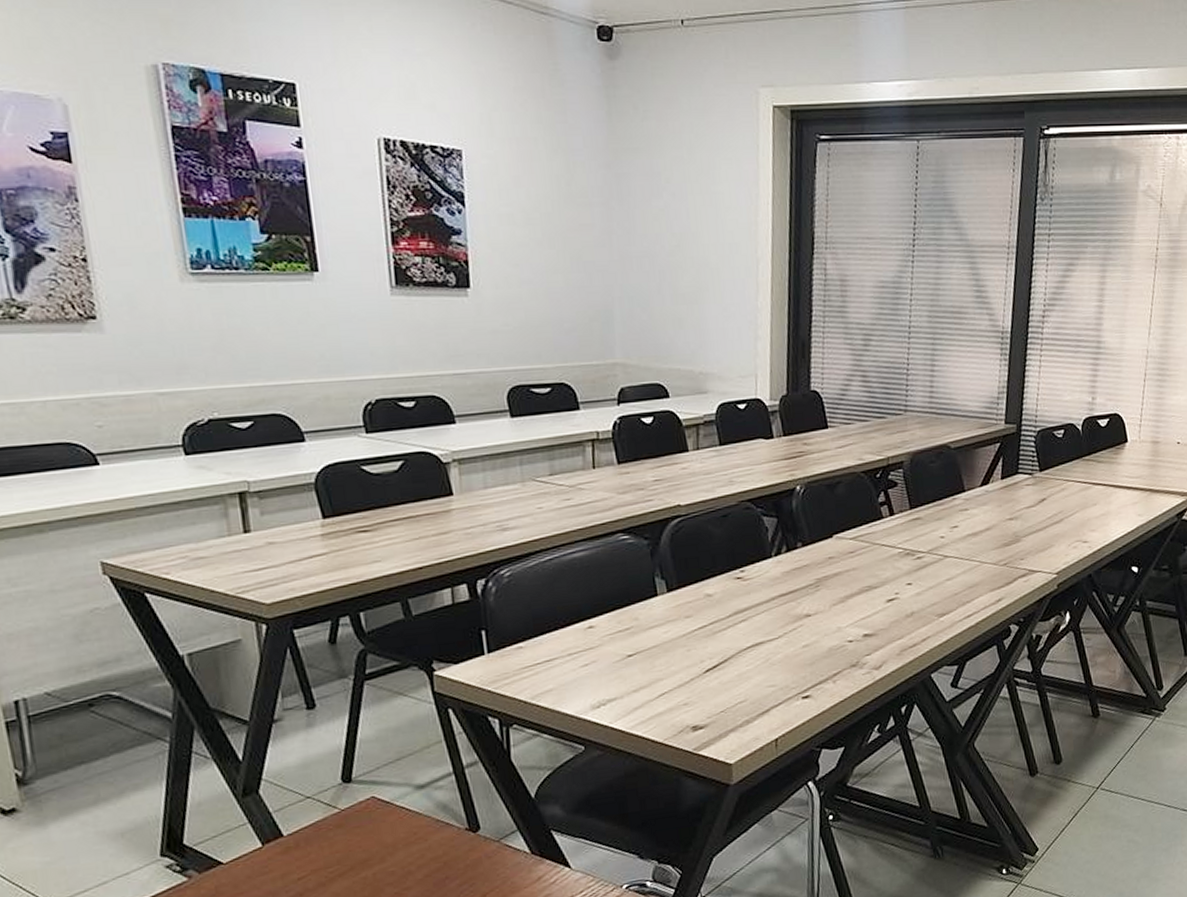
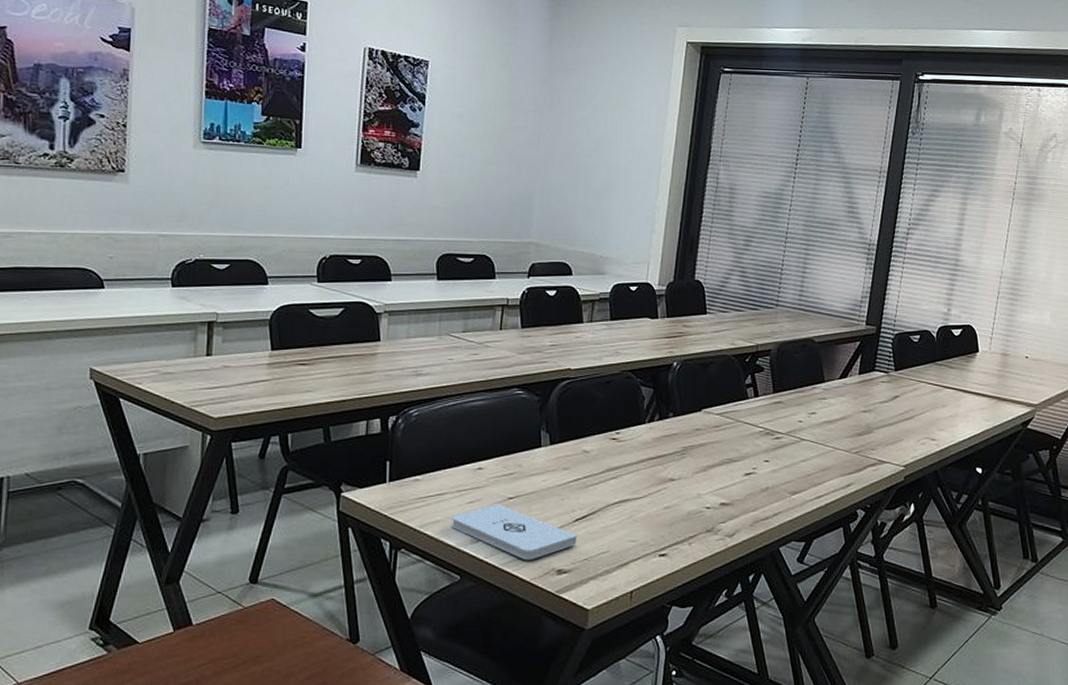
notepad: none [566,663,710,721] -> present [452,504,577,561]

